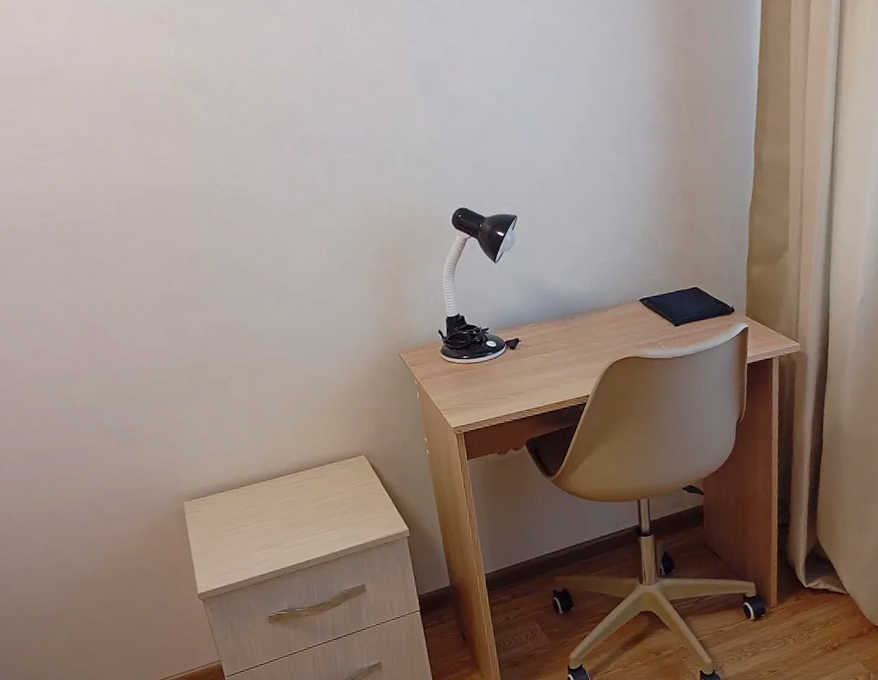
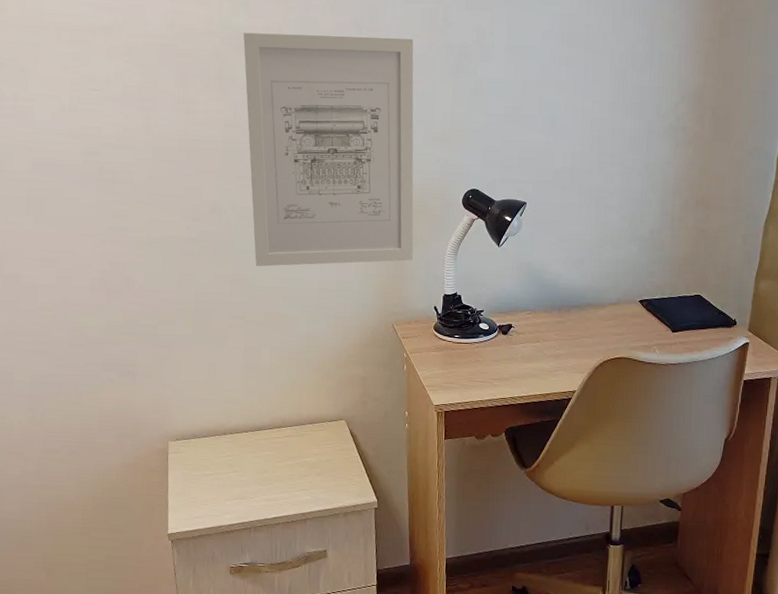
wall art: none [195,59,410,312] -> present [243,32,414,267]

